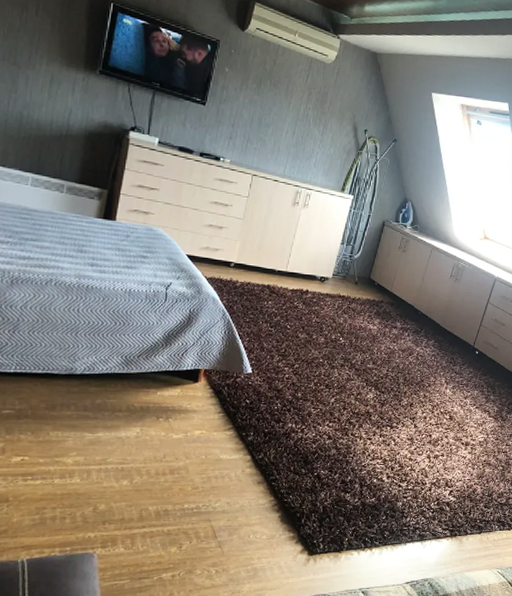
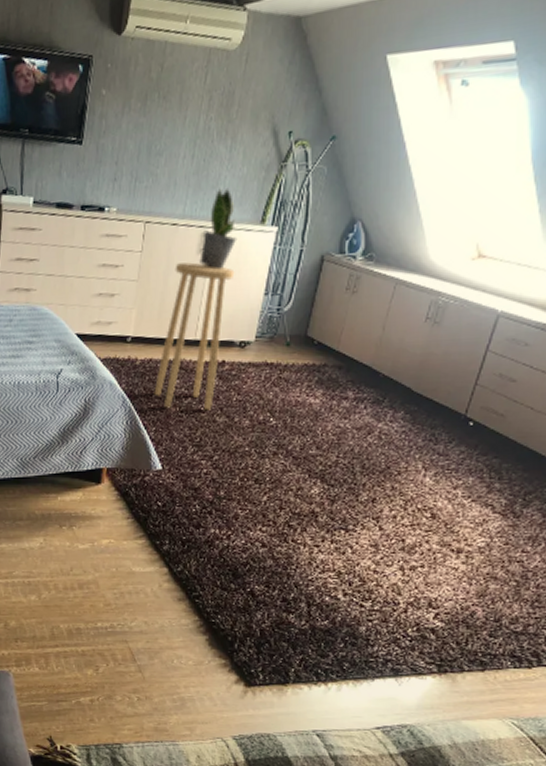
stool: none [250,211,320,328] -> present [154,262,235,411]
potted plant: none [294,160,324,220] -> present [199,187,237,269]

